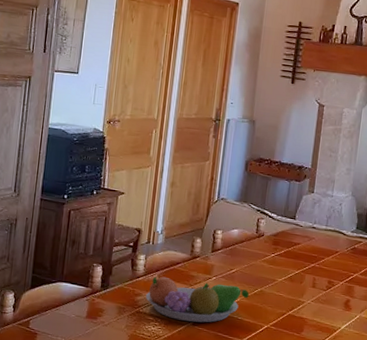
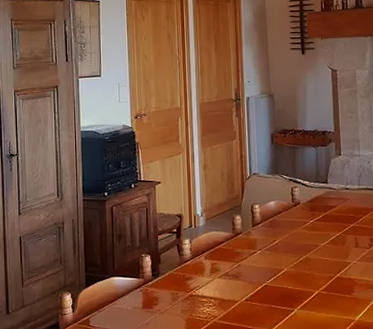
fruit bowl: present [145,276,249,323] -> none [196,256,295,298]

